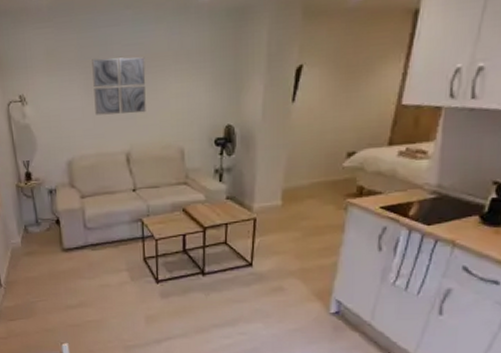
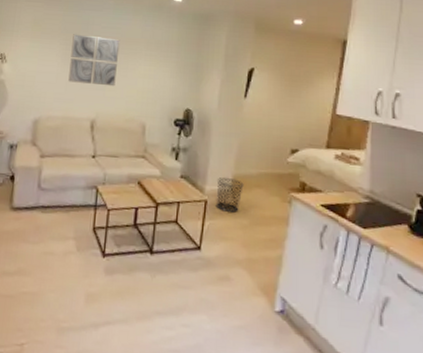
trash can: none [265,193,295,227] -> present [215,177,244,213]

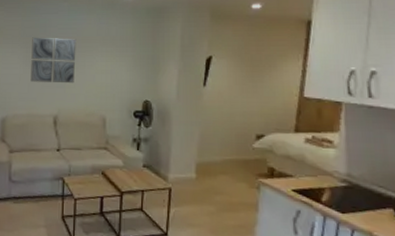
trash can: present [215,177,244,213] -> none [180,166,208,200]

